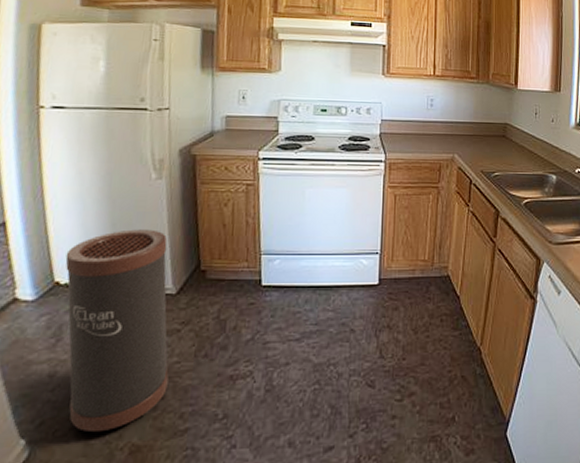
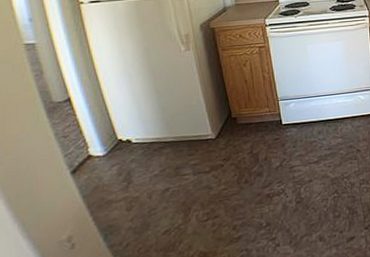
trash can: present [65,229,169,433] -> none [123,91,220,247]

